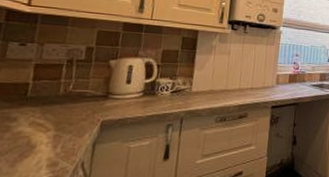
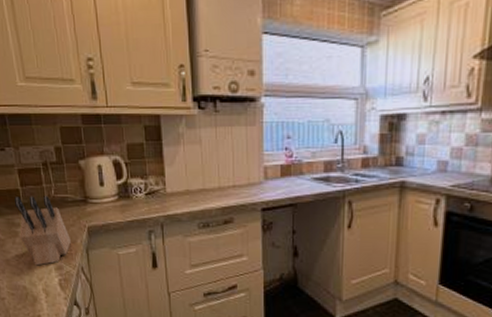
knife block: none [11,90,78,163] -> present [14,196,71,266]

